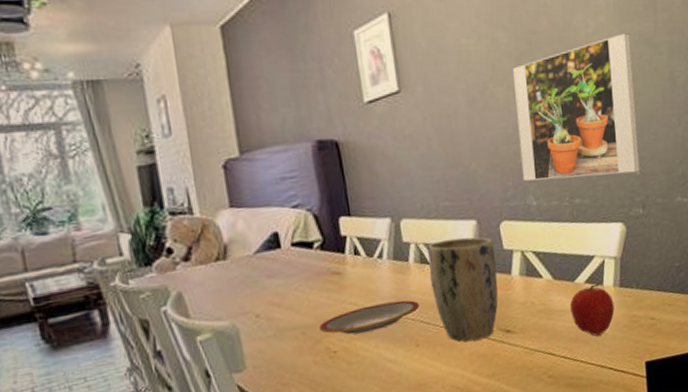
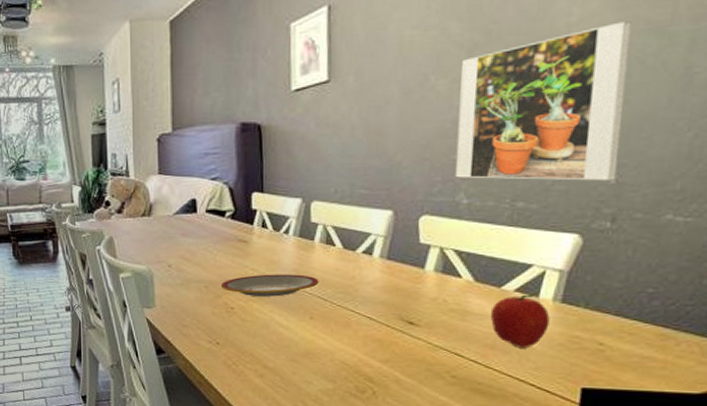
plant pot: present [428,237,499,342] -> none [333,225,409,325]

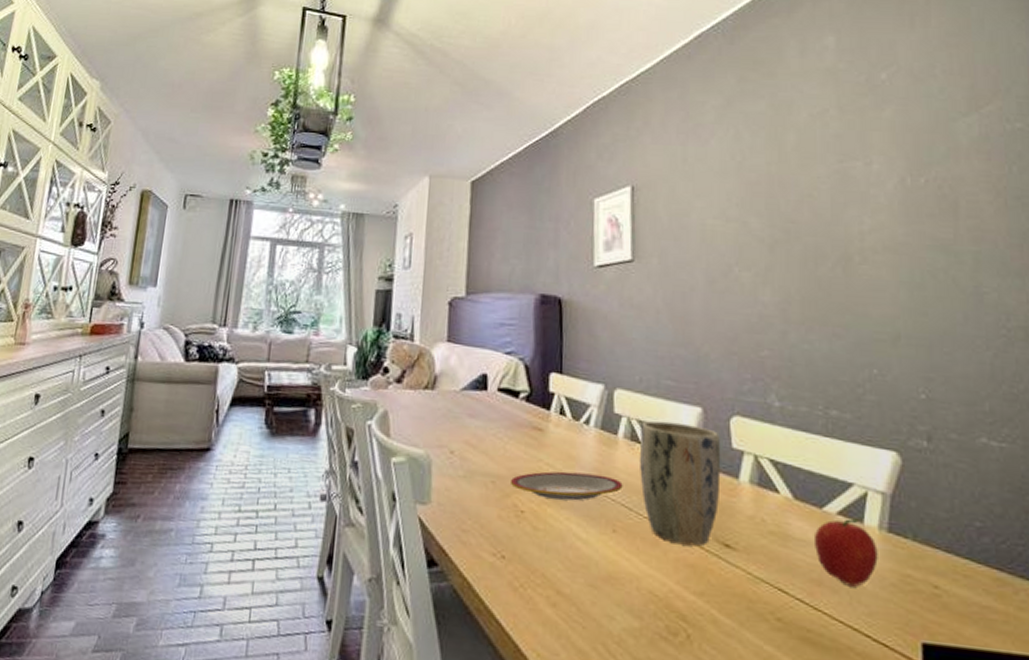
plant pot: none [333,225,409,325] -> present [639,421,721,546]
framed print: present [454,21,632,181] -> none [763,235,926,395]

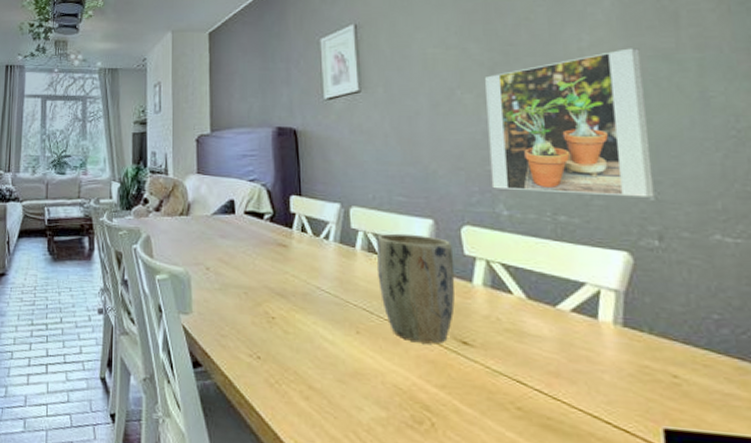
plate: present [509,471,623,501] -> none [260,281,363,307]
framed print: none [763,235,926,395] -> present [484,48,655,198]
fruit: present [815,519,878,587] -> none [550,315,615,378]

